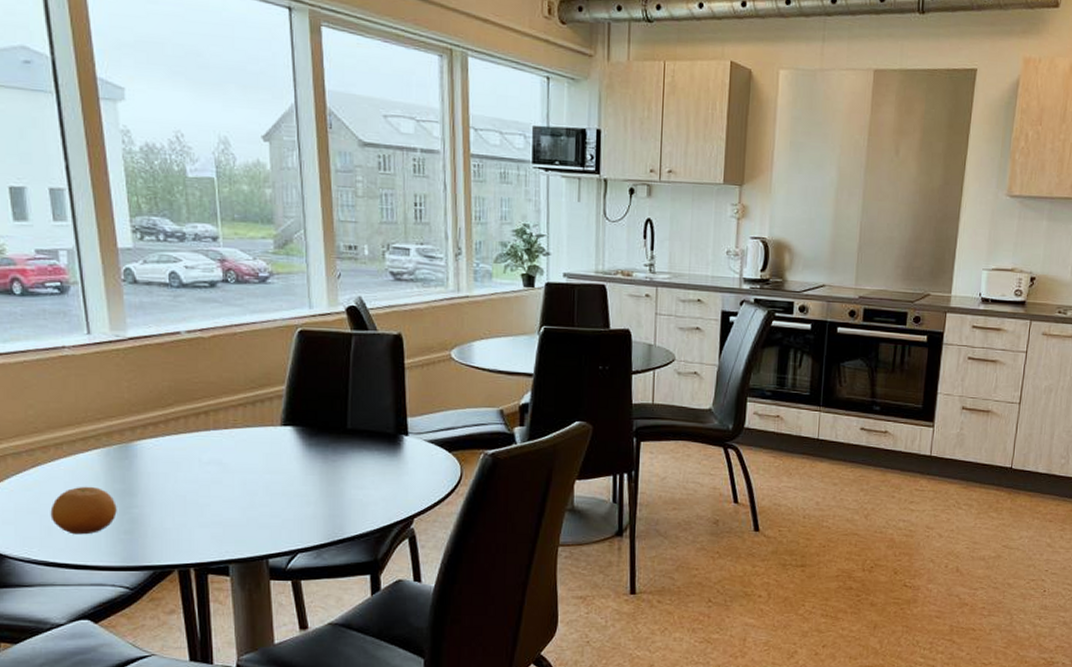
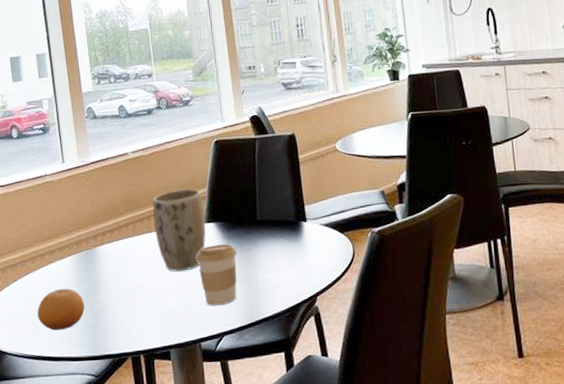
plant pot: none [212,383,281,478] -> present [152,188,206,272]
coffee cup: none [267,452,320,520] -> present [196,244,237,306]

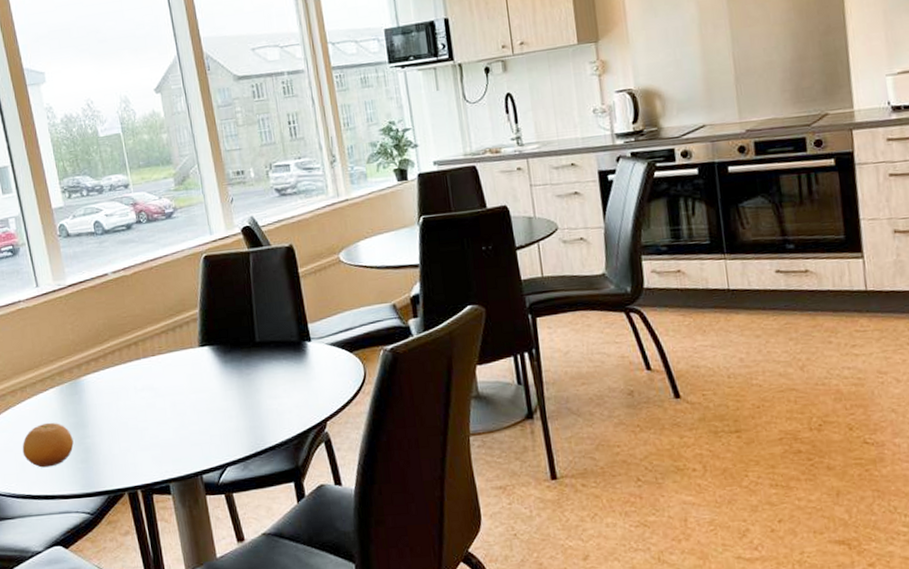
plant pot: present [152,188,206,272] -> none [138,310,201,401]
coffee cup: present [196,244,237,306] -> none [191,369,239,436]

